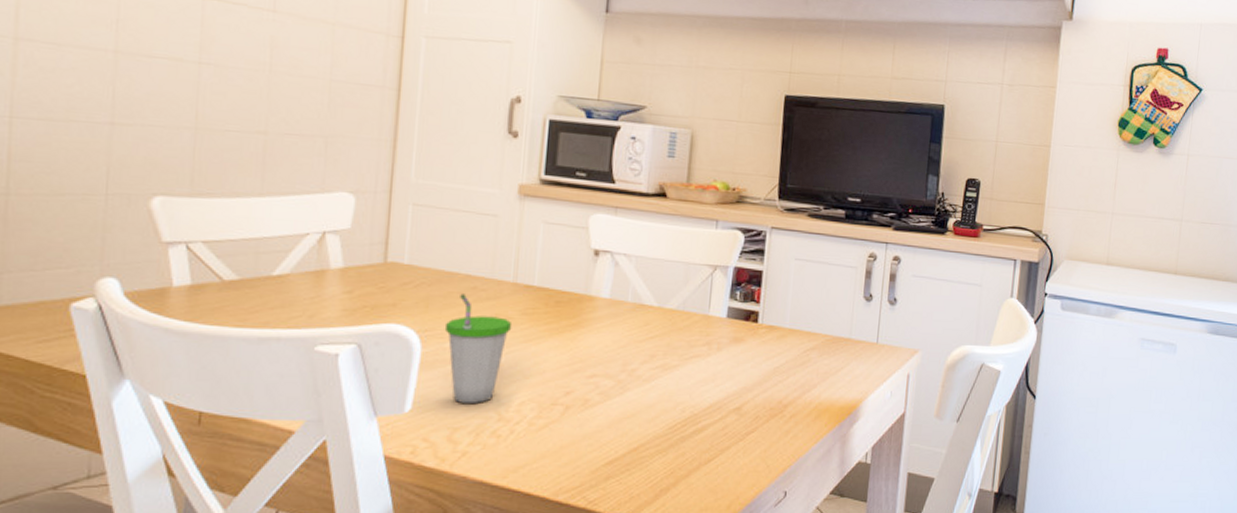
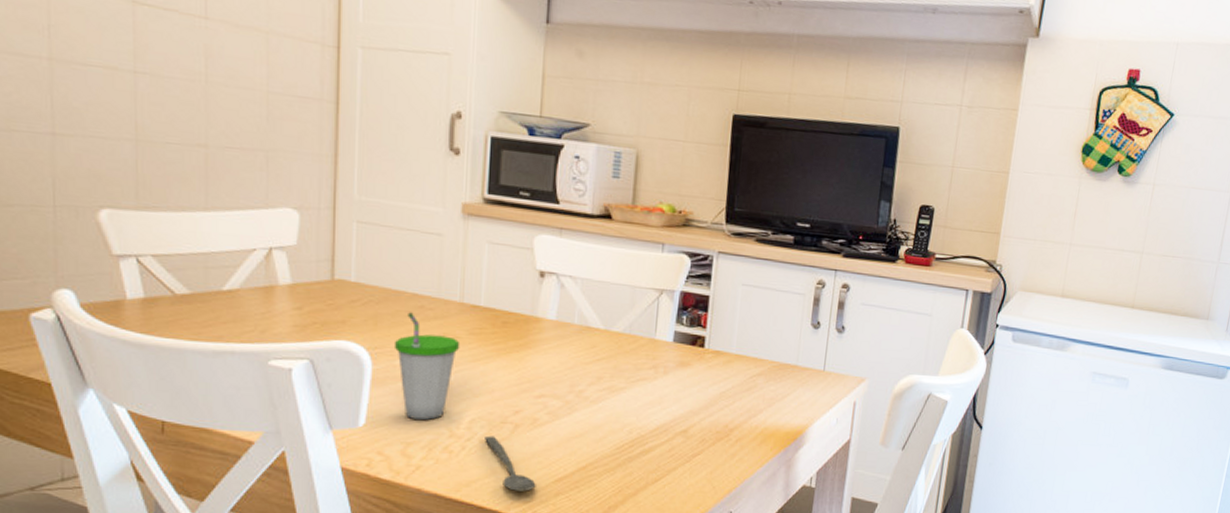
spoon: none [534,418,586,476] -> present [485,435,536,491]

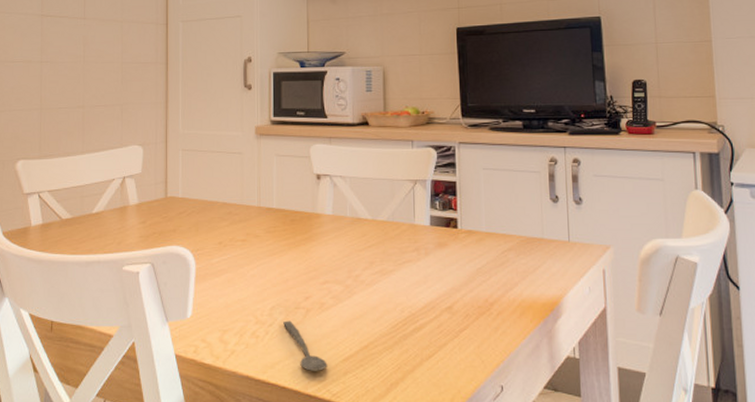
cup: present [393,312,461,420] -> none [211,218,260,309]

